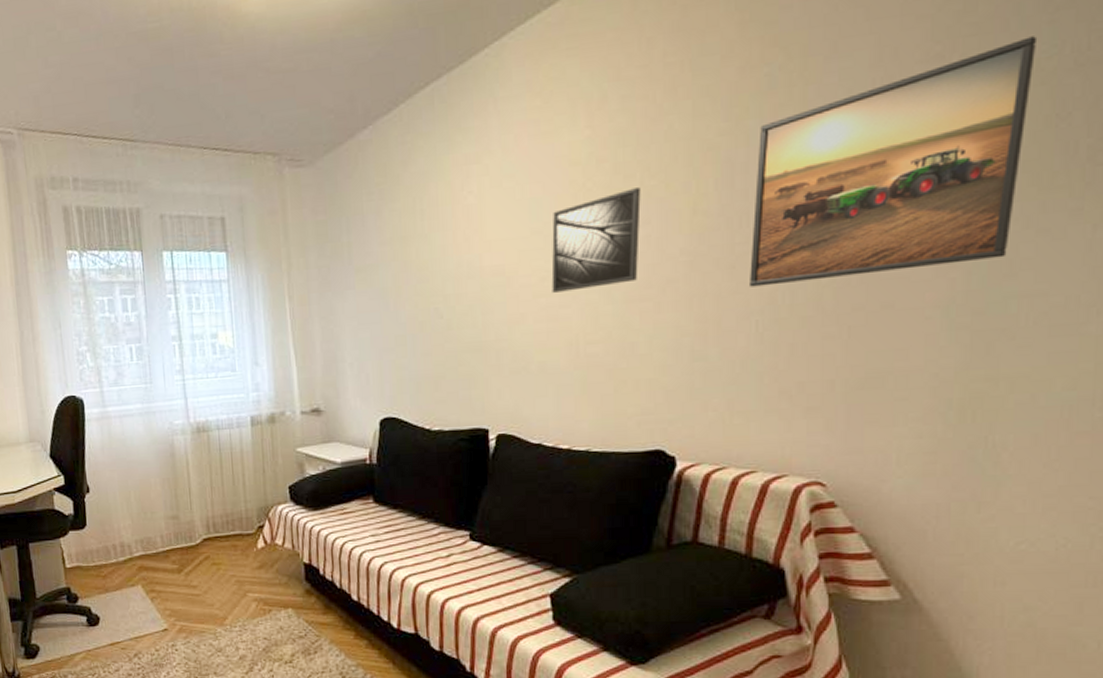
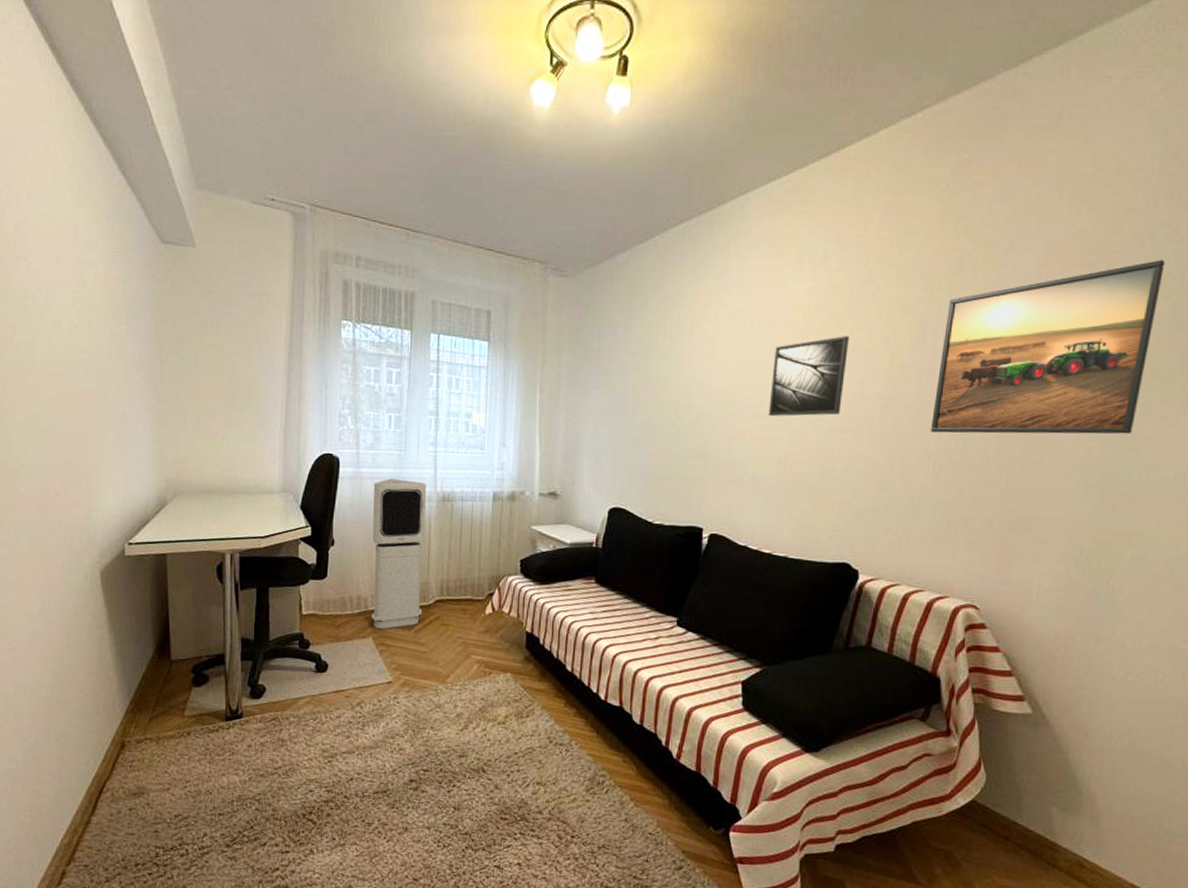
air purifier: none [122,414,191,576] -> present [371,479,427,630]

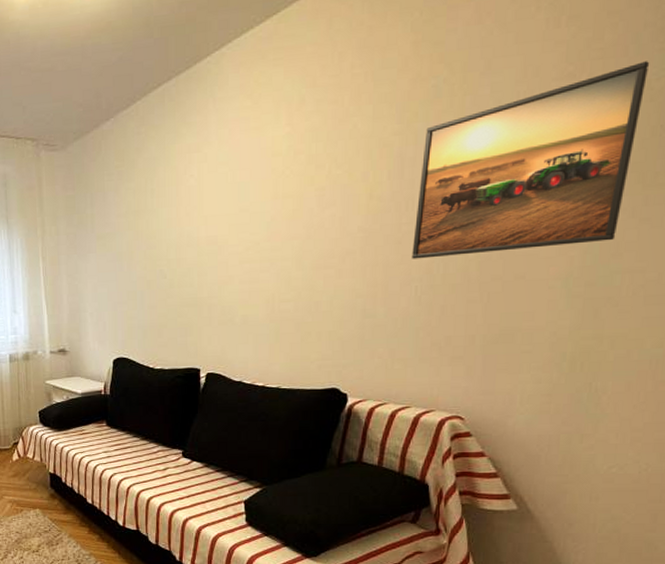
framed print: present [768,336,849,417] -> none [254,176,329,260]

